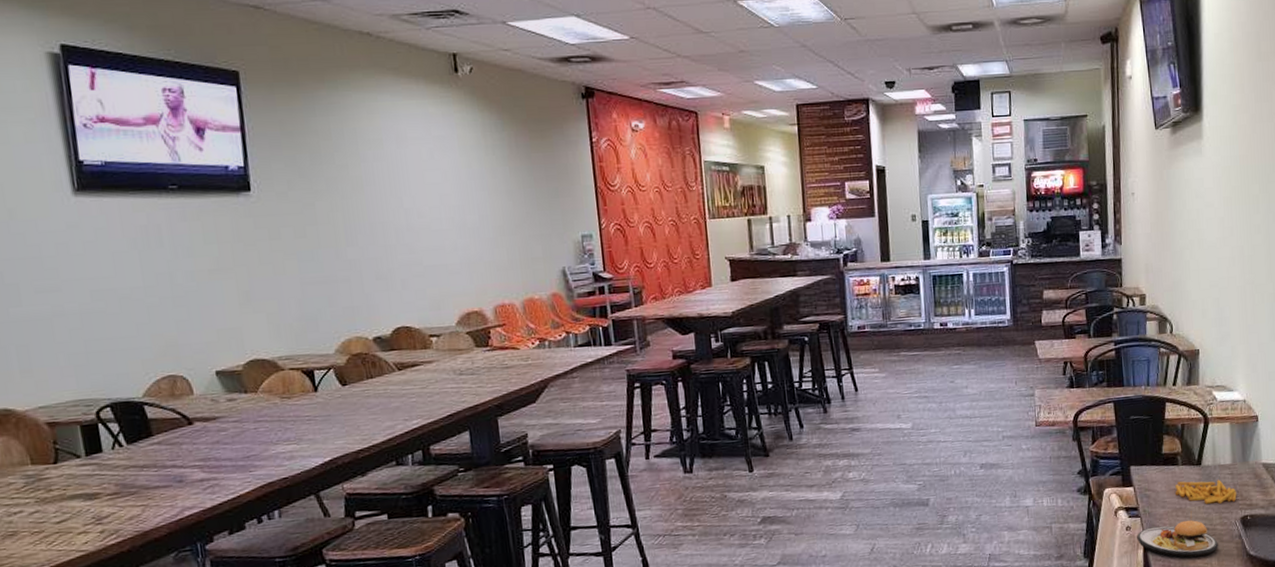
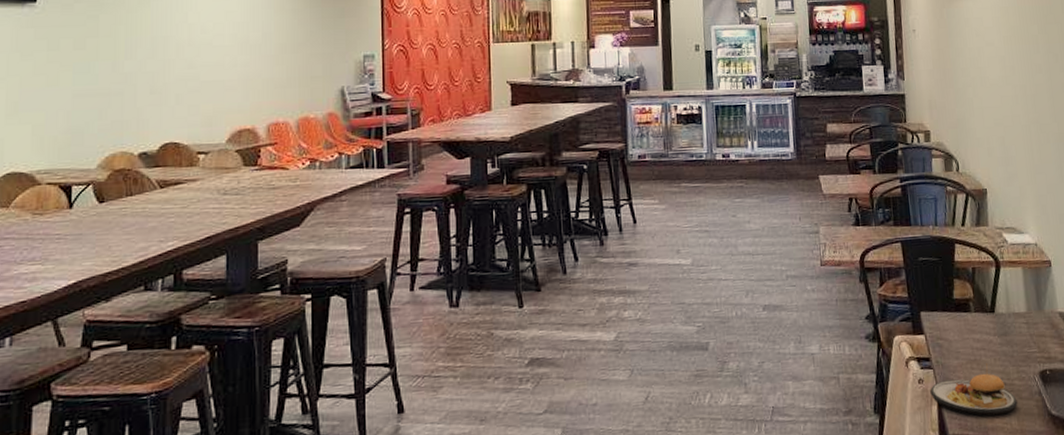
french fries: present [1175,479,1237,504] -> none [968,329,1034,356]

